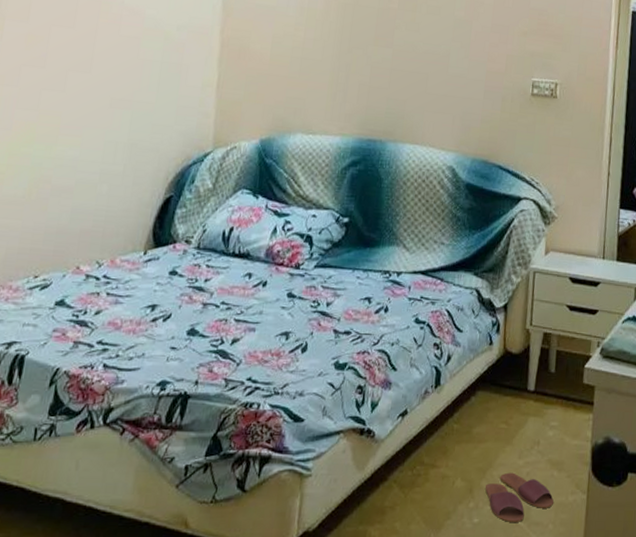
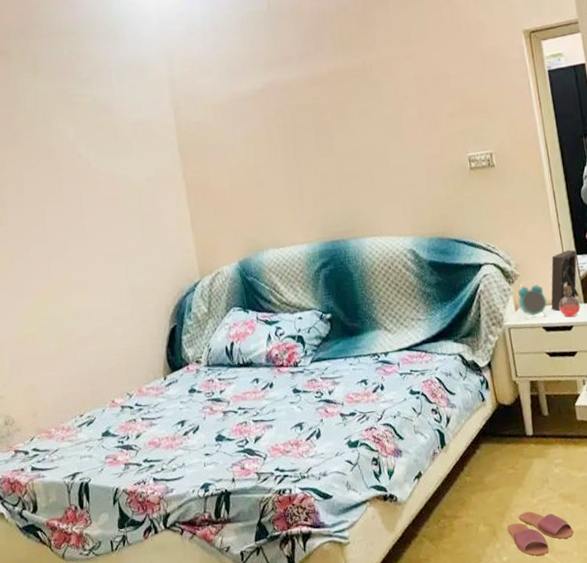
alarm clock: none [549,226,579,267] -> present [518,281,547,319]
picture frame: none [582,202,621,263] -> present [551,250,579,311]
perfume bottle: none [590,239,612,273] -> present [558,285,581,317]

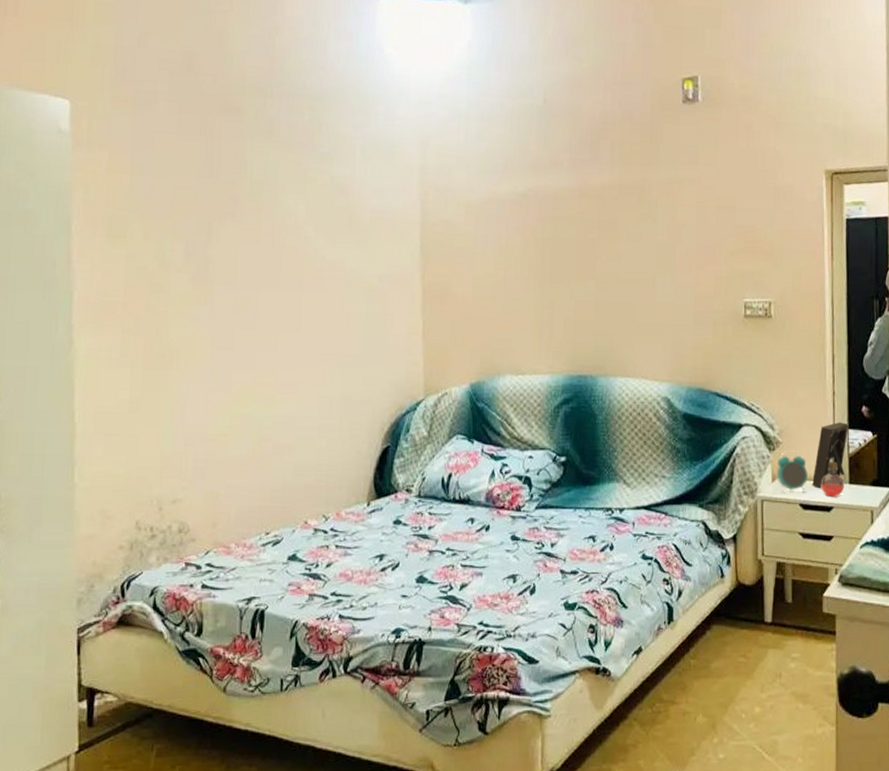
slippers: present [507,511,574,556] -> none [729,706,801,758]

